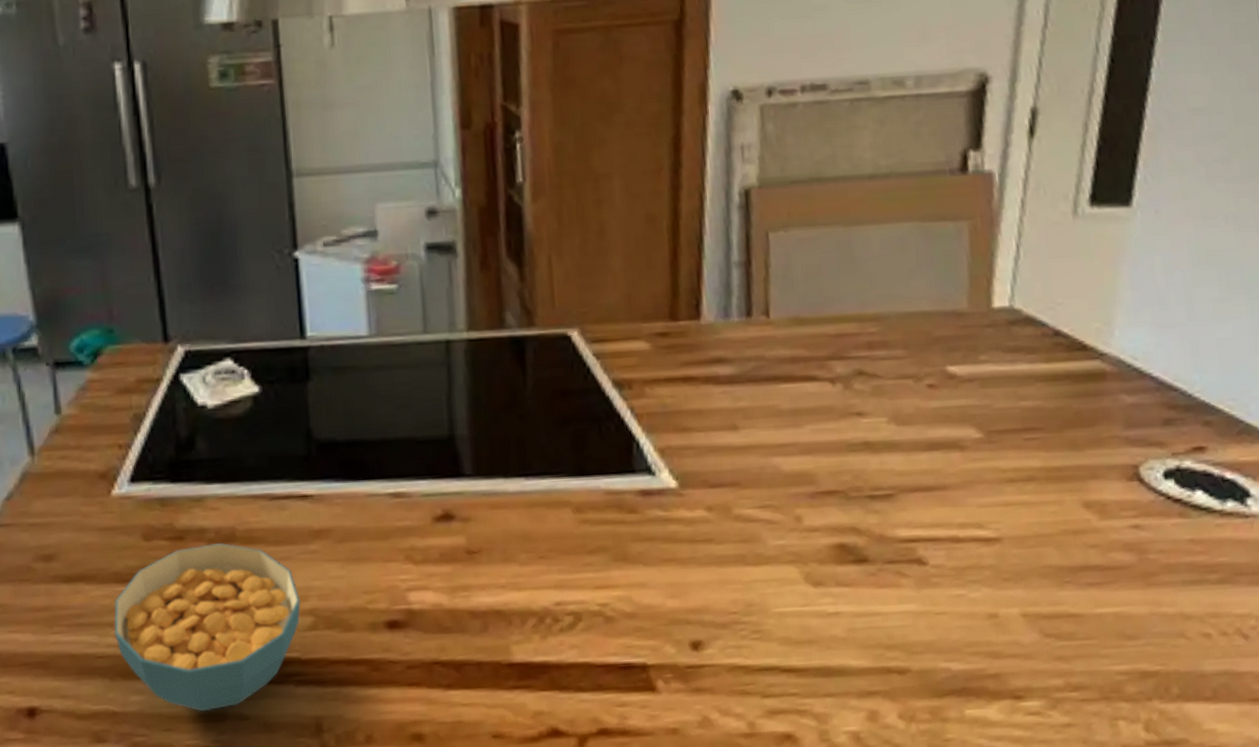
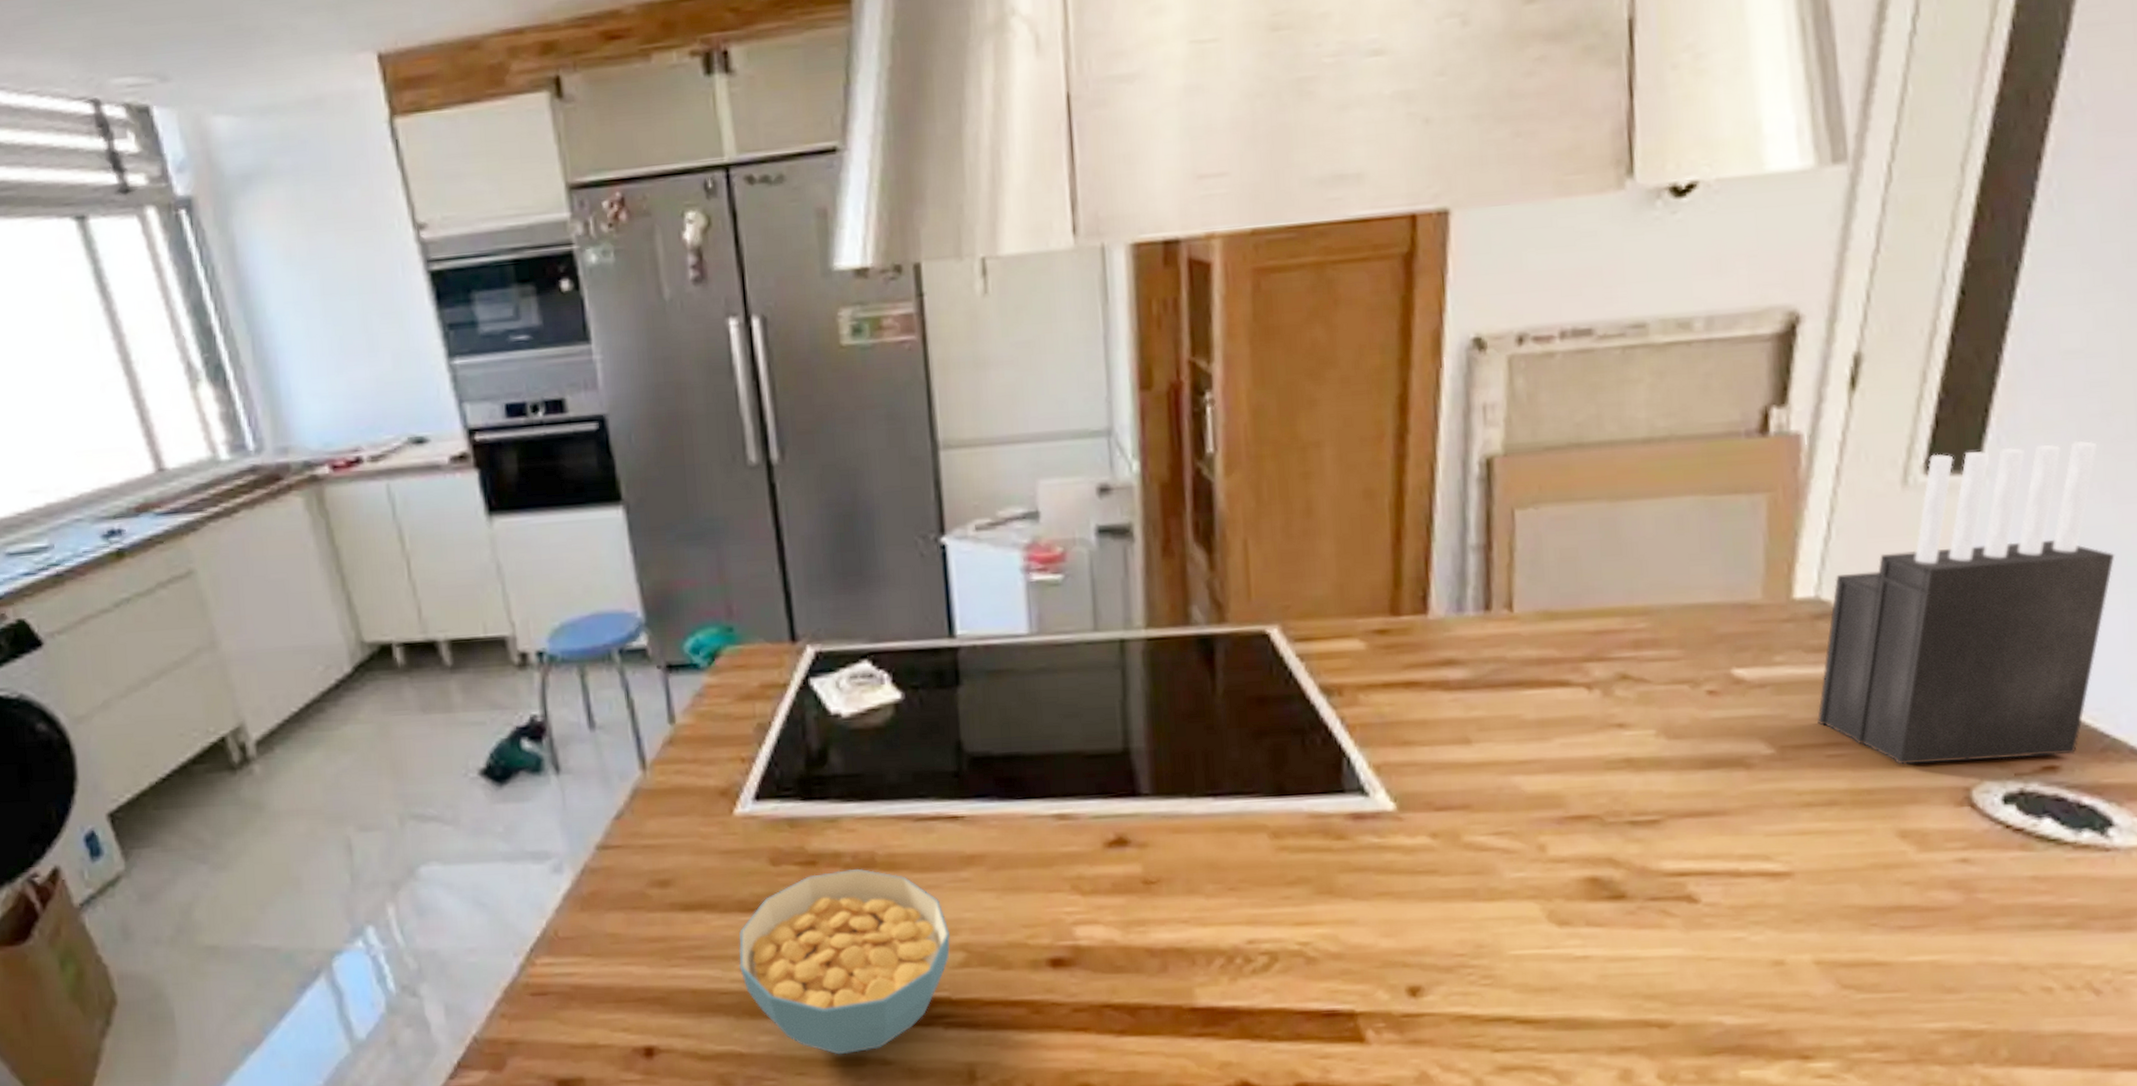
knife block: none [1014,180,1239,447] -> present [1816,441,2115,765]

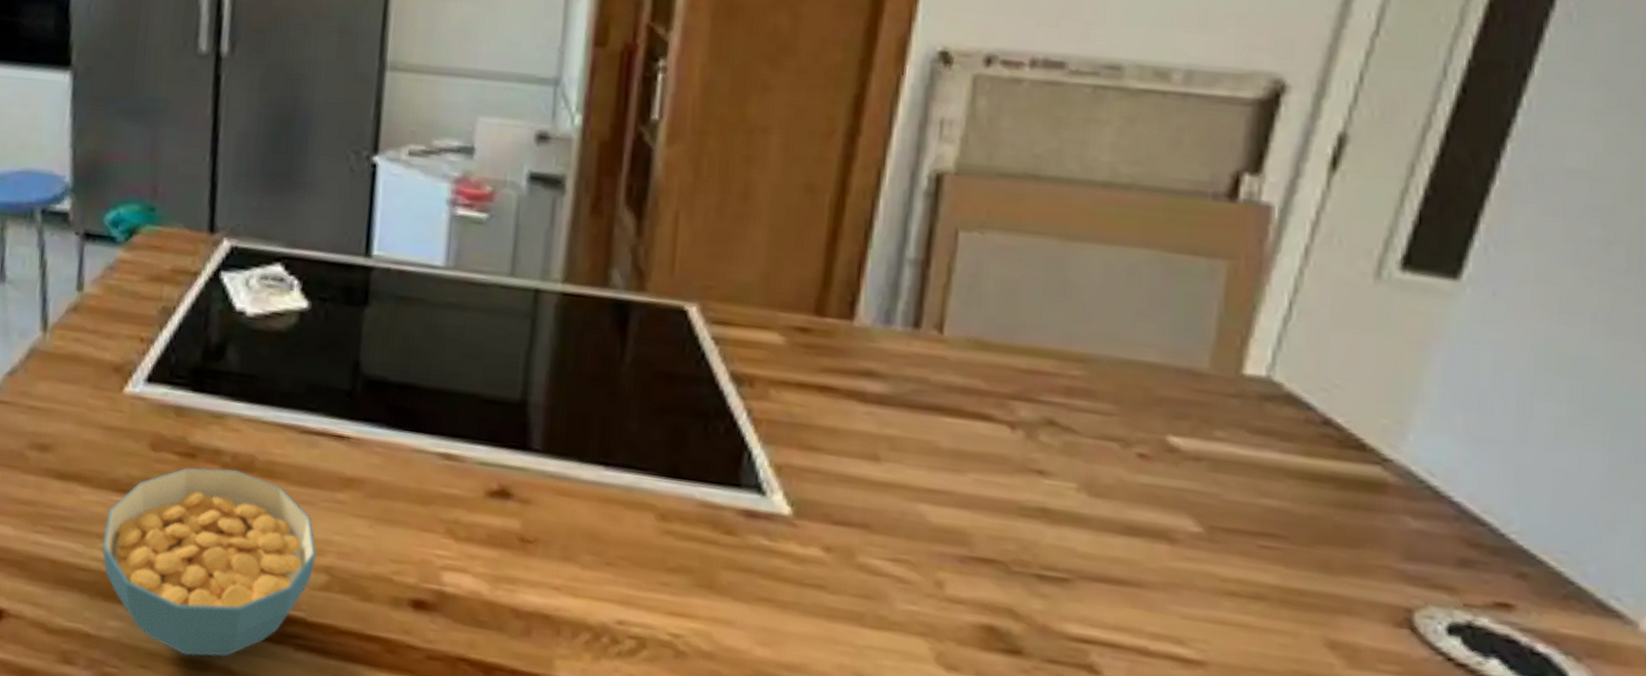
knife block: present [1816,441,2115,765] -> none [1252,251,1601,595]

